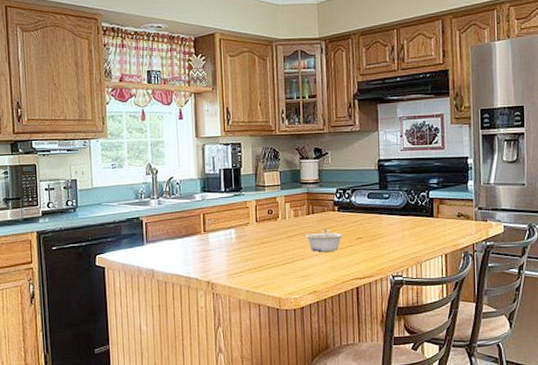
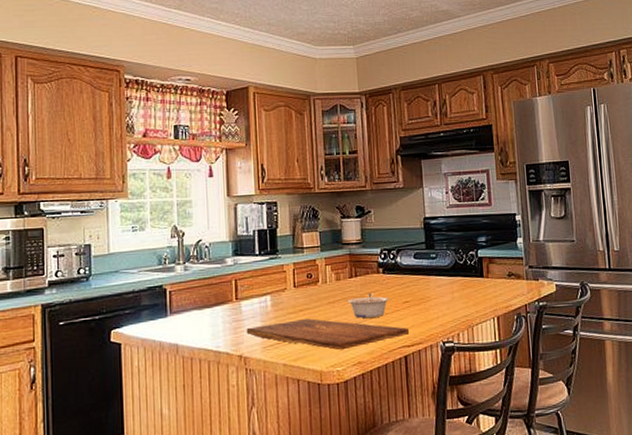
cutting board: none [213,251,362,280] -> present [246,319,410,351]

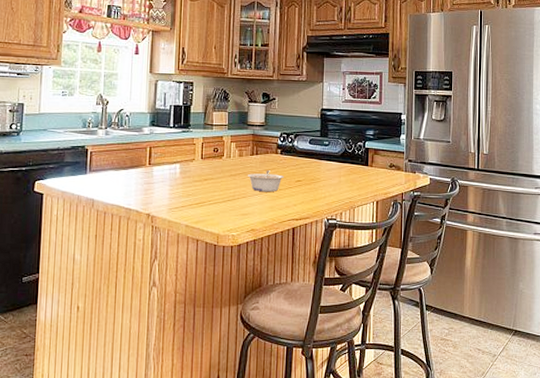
cutting board: present [246,319,410,351] -> none [155,187,299,218]

